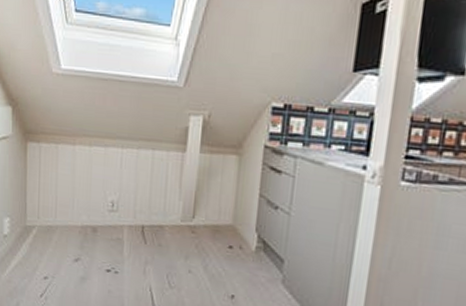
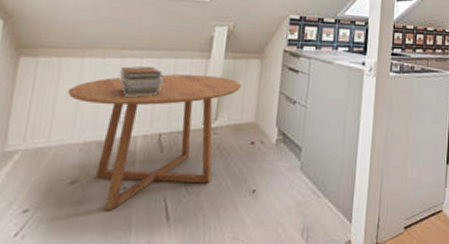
dining table: none [65,165,219,291] -> present [67,74,242,211]
book stack: none [105,156,143,188] -> present [119,66,164,98]

